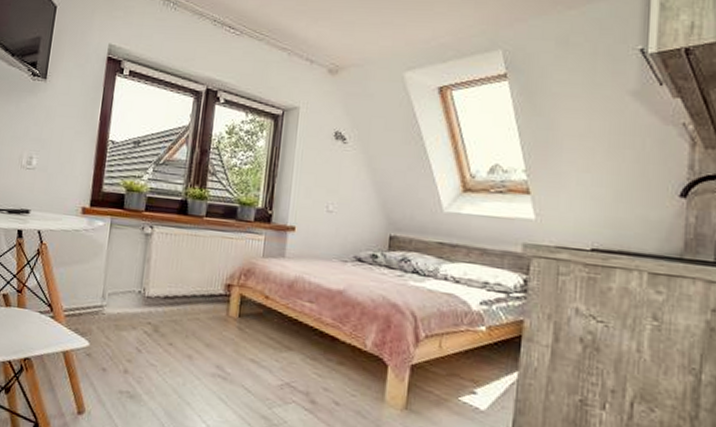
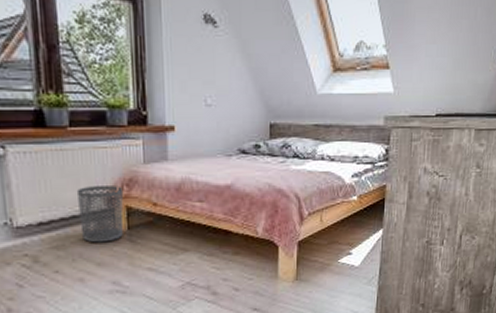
waste bin: none [198,270,240,326] -> present [76,186,124,243]

